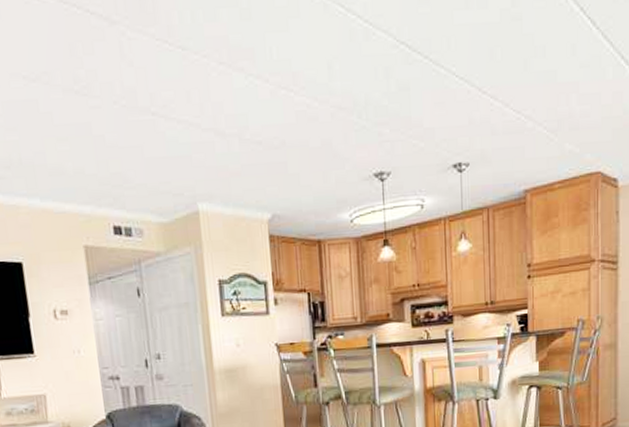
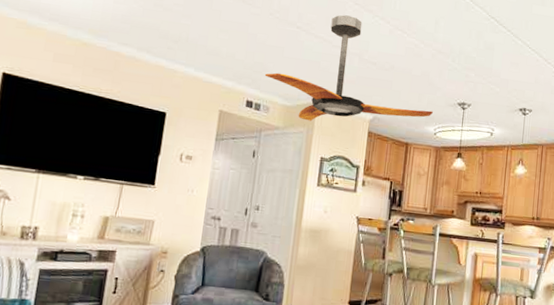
ceiling fan: none [127,82,344,237] -> present [264,15,433,121]

